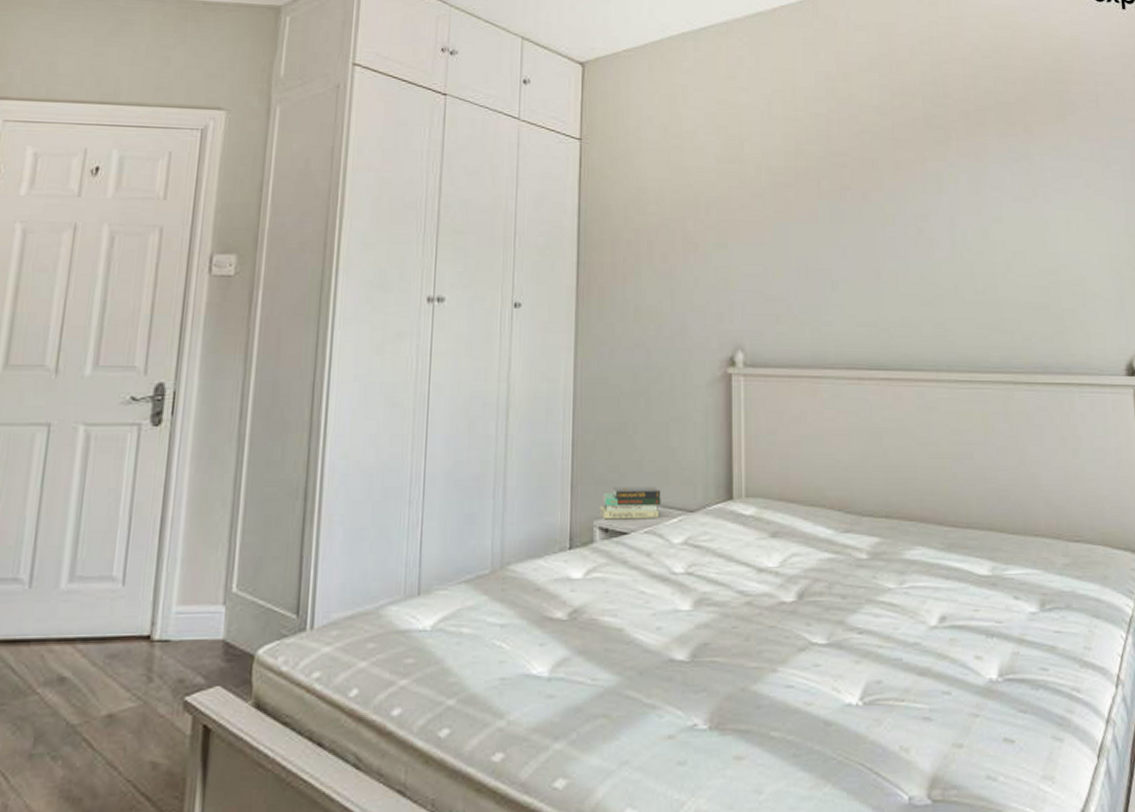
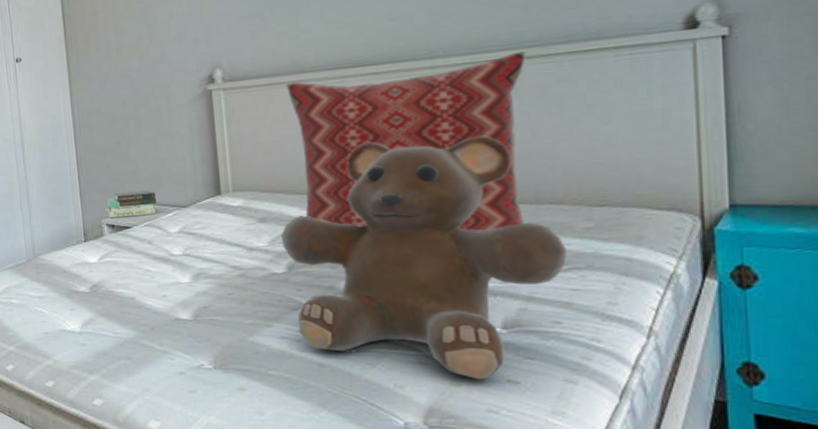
teddy bear: none [792,453,1051,739] -> present [280,135,568,380]
pillow: none [806,376,1015,563] -> present [285,51,526,232]

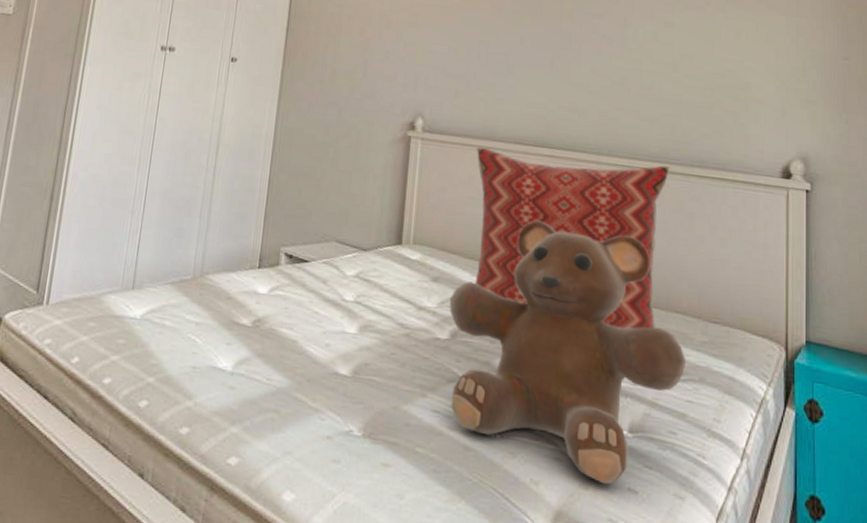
books: present [104,190,157,218] -> none [285,221,340,252]

